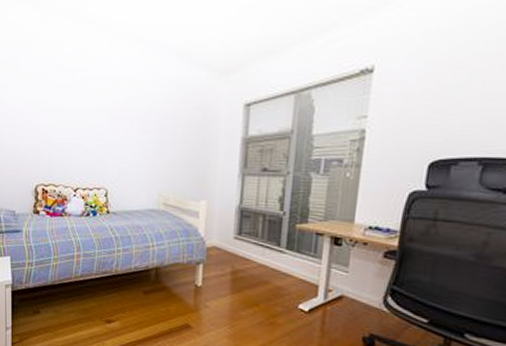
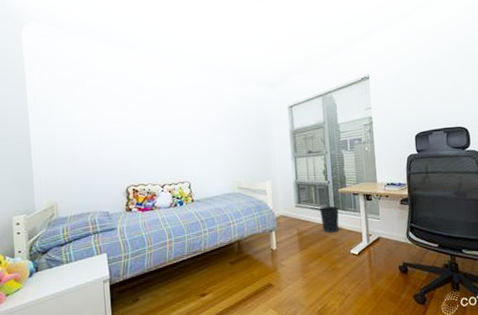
wastebasket: none [264,243,293,279] -> present [319,206,339,233]

